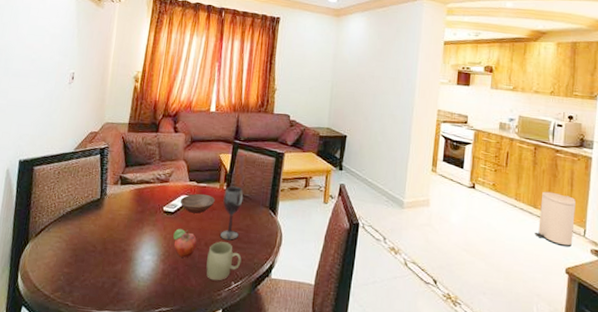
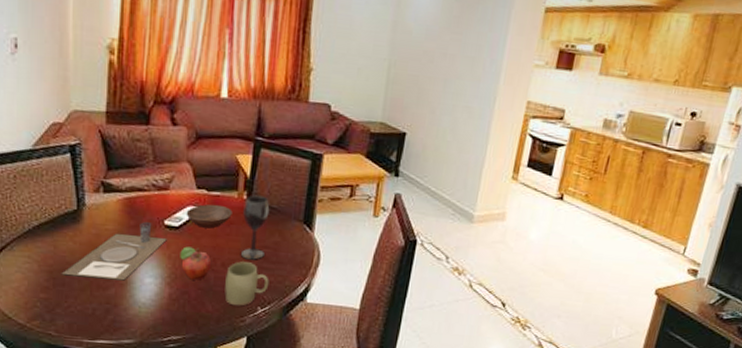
place setting: none [83,208,164,258] -> present [62,222,167,281]
pedal bin: present [534,191,576,247] -> none [626,203,681,267]

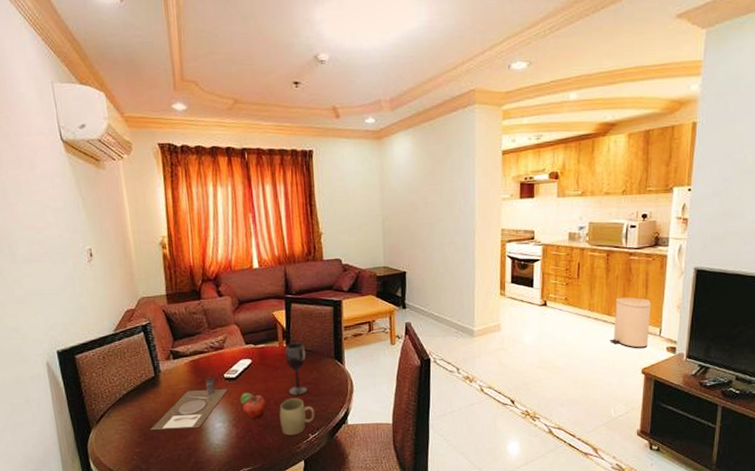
bowl: present [186,204,233,229] -> none [240,354,277,376]
pedal bin: none [626,203,681,267] -> present [610,297,651,349]

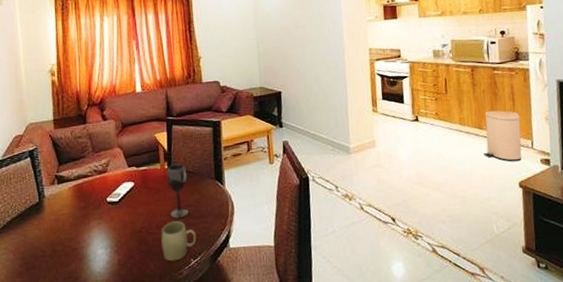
place setting: present [150,378,228,431] -> none [32,202,111,260]
fruit: present [240,392,267,419] -> none [122,216,149,245]

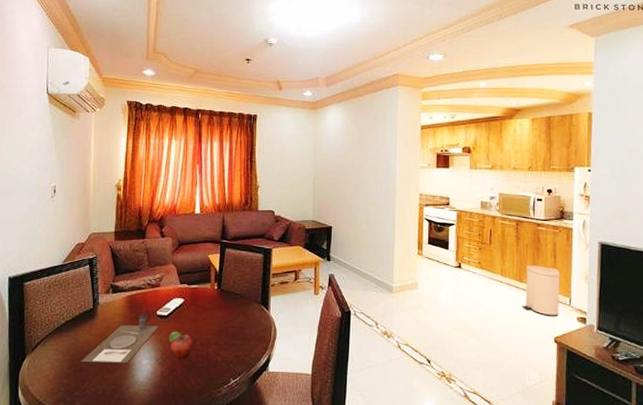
place setting: none [32,202,111,260] -> present [81,314,159,364]
fruit: none [122,216,149,245] -> present [169,331,193,359]
mug: present [161,221,197,262] -> none [204,340,238,379]
wine glass: present [166,163,189,219] -> none [215,285,235,338]

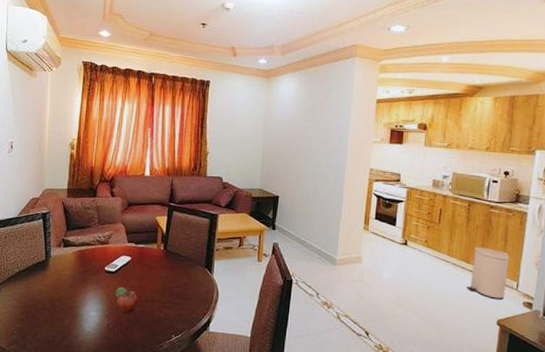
place setting: present [81,314,159,364] -> none [33,268,107,314]

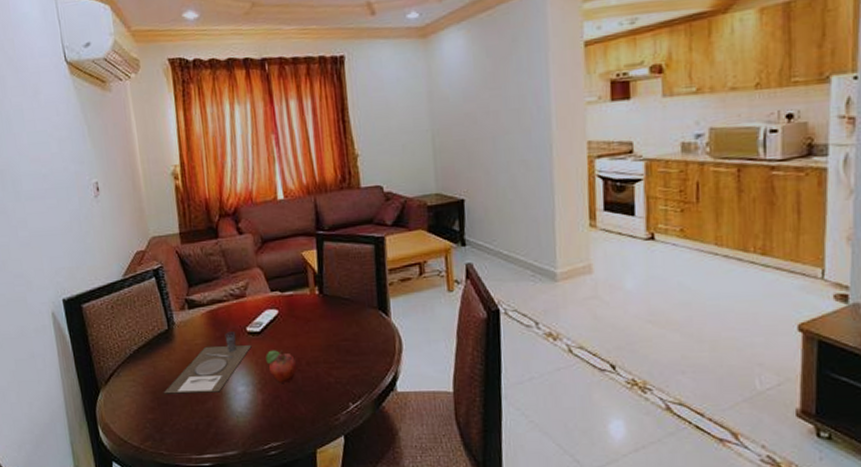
place setting: none [33,268,107,314] -> present [164,332,252,394]
pedal bin: present [466,246,509,300] -> none [748,226,807,297]

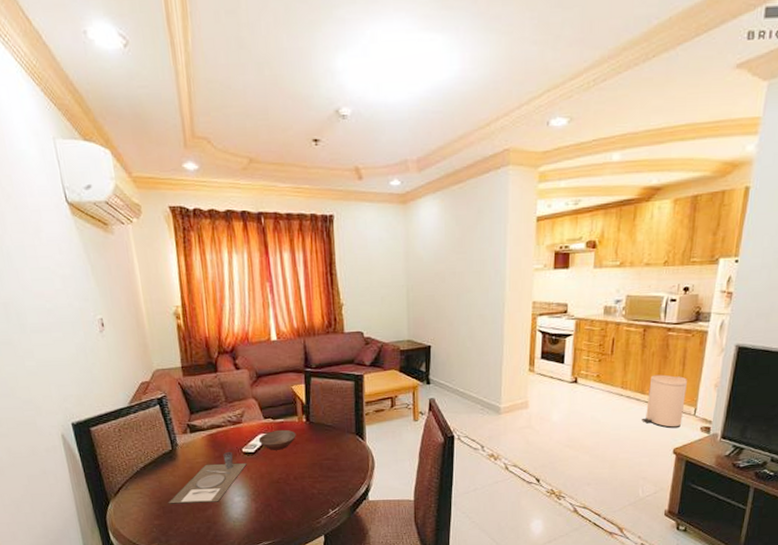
bowl: none [264,304,308,329] -> present [258,429,296,450]
fruit: present [266,350,297,383] -> none [259,467,286,494]
pedal bin: none [748,226,807,297] -> present [641,374,687,429]

